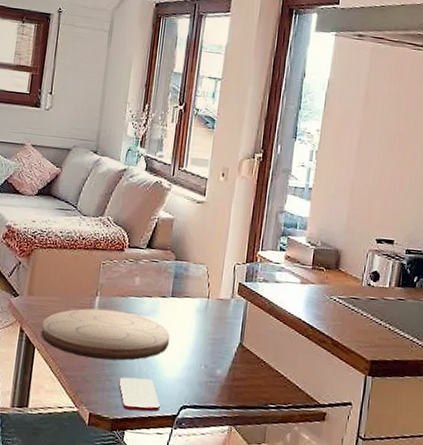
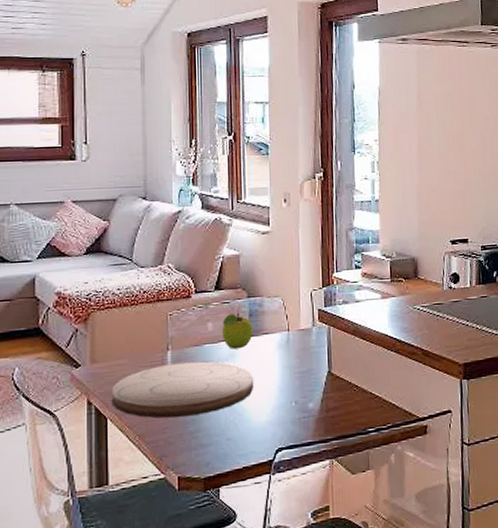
smartphone: present [118,377,160,412] -> none [205,427,254,465]
fruit: none [147,272,176,307] -> present [222,312,253,349]

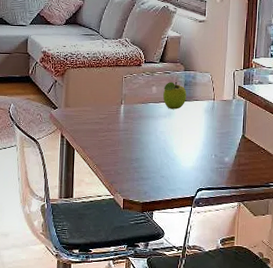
cutting board: present [112,361,254,418] -> none [78,115,185,156]

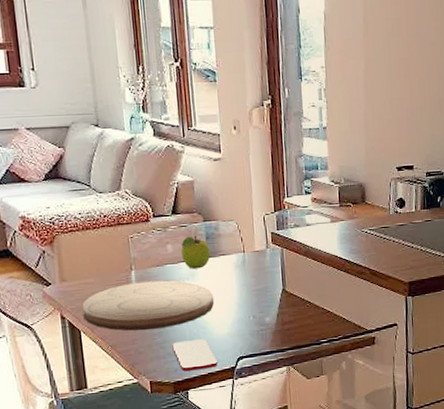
cutting board: none [78,115,185,156] -> present [82,280,214,331]
smartphone: none [145,168,180,195] -> present [172,339,218,372]

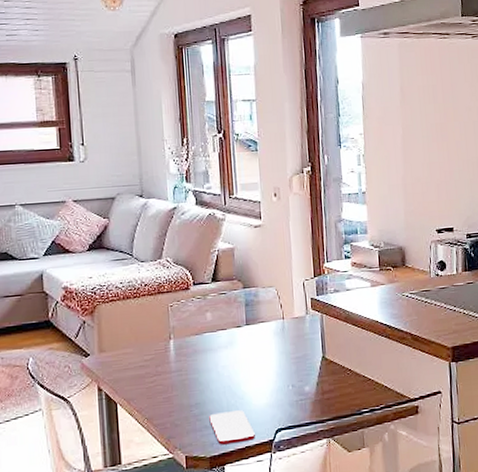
cutting board: present [82,280,214,331] -> none [119,349,253,403]
fruit: present [181,235,211,269] -> none [220,302,250,338]

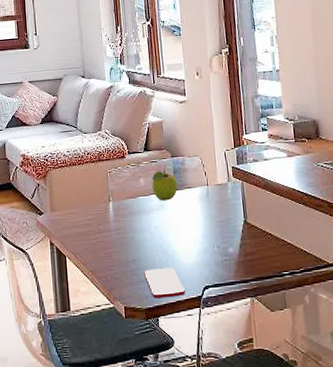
fruit: none [220,302,250,338] -> present [152,169,178,201]

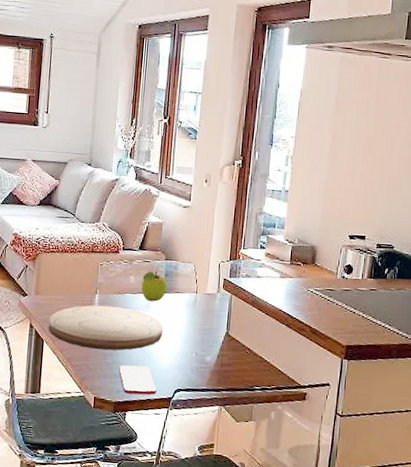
cutting board: none [68,211,182,258] -> present [48,305,164,351]

